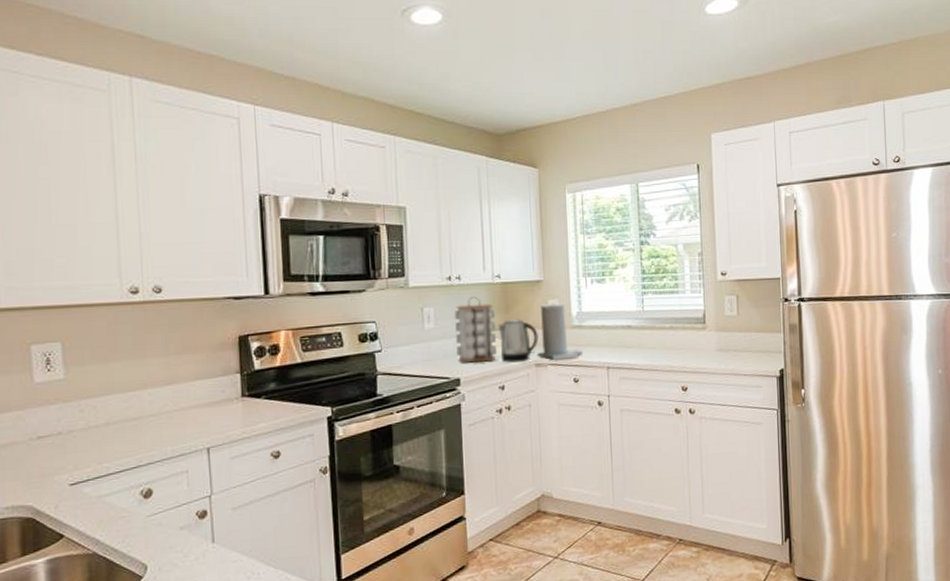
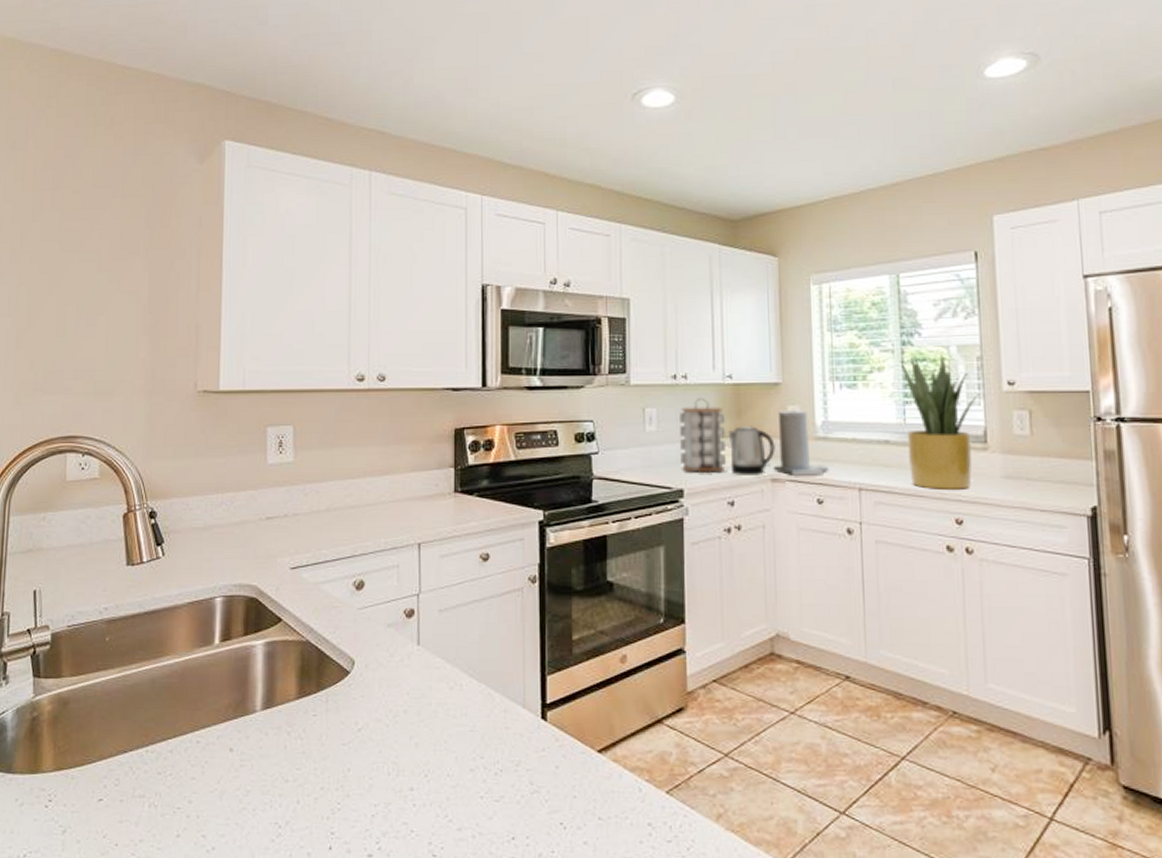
planter: none [639,249,702,364] -> present [900,352,982,489]

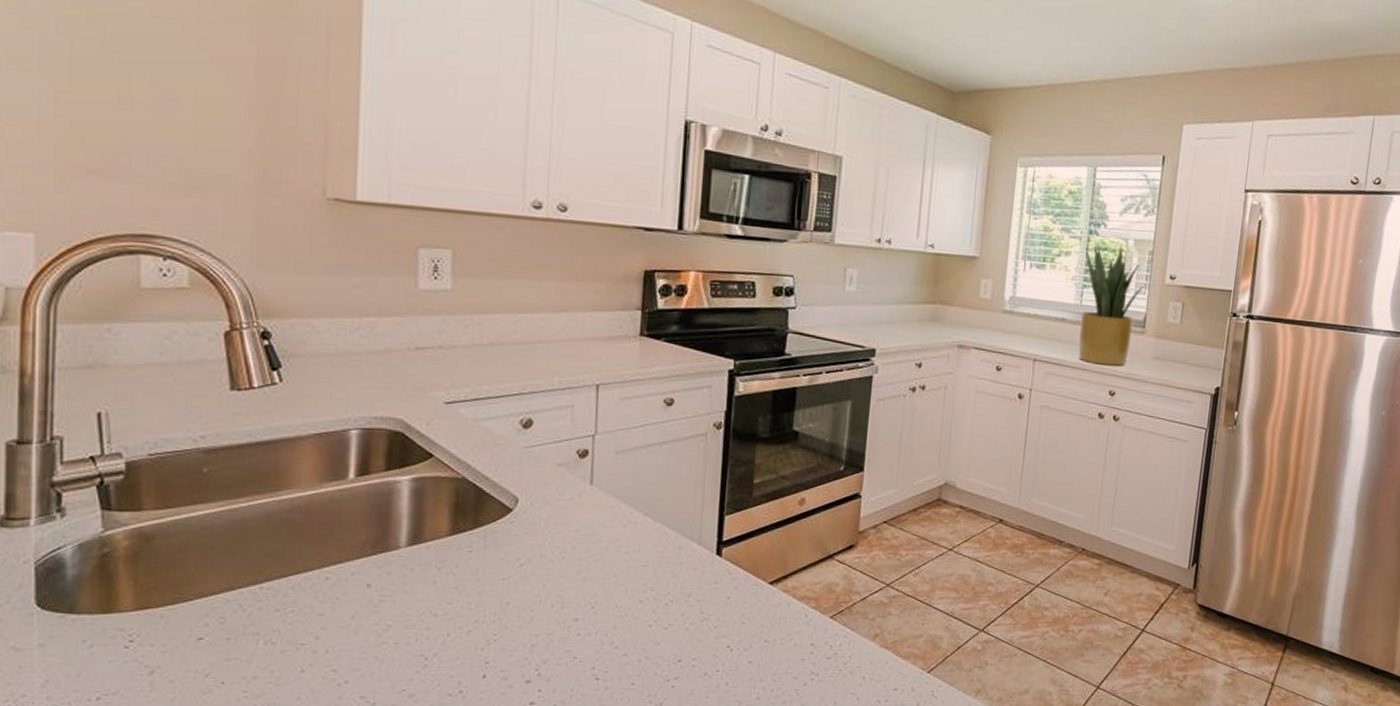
spice rack: present [680,396,727,474] -> none [876,262,923,336]
kettle: present [728,426,775,475] -> none [922,294,966,341]
paper towel: present [773,410,830,475] -> none [961,283,1011,345]

